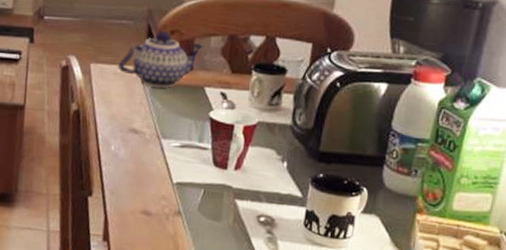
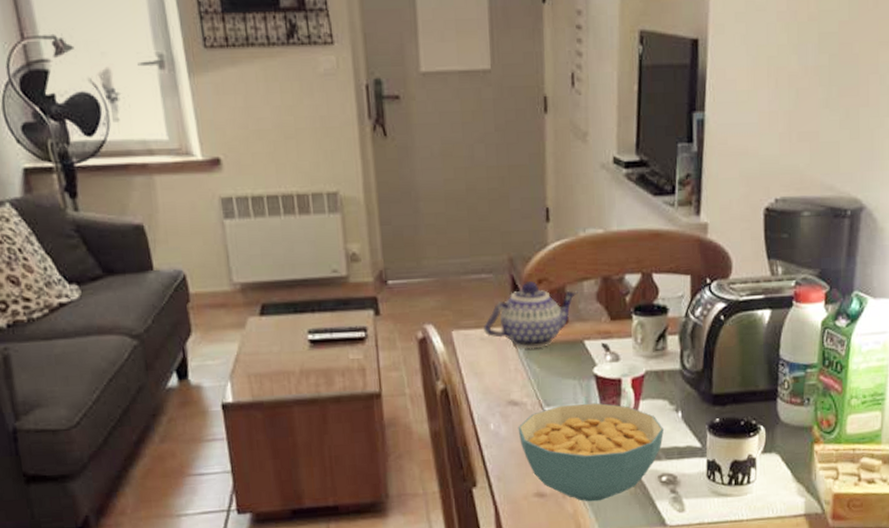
cereal bowl: none [135,139,268,229] -> present [518,402,664,502]

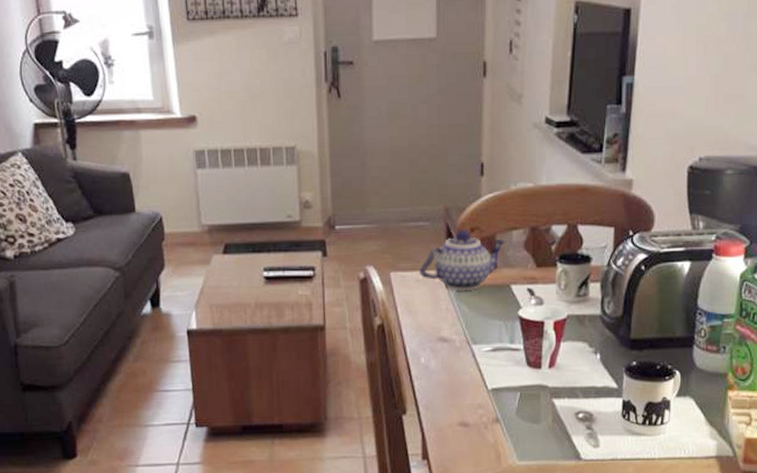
cereal bowl: present [518,402,664,502] -> none [446,342,582,434]

